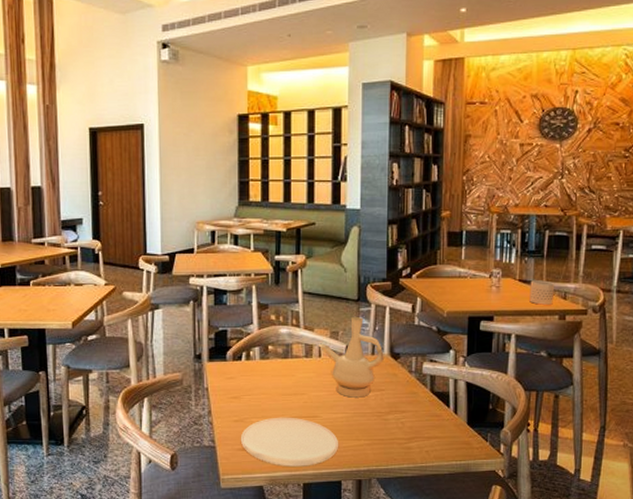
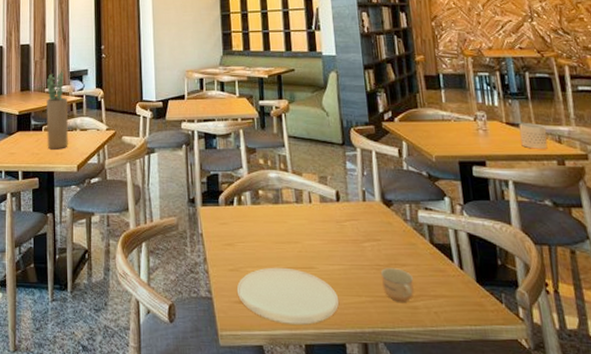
vase: none [34,214,61,306] -> present [46,66,68,150]
coffeepot: present [318,316,384,398] -> none [307,160,376,248]
cup: none [380,414,411,444] -> present [380,268,414,302]

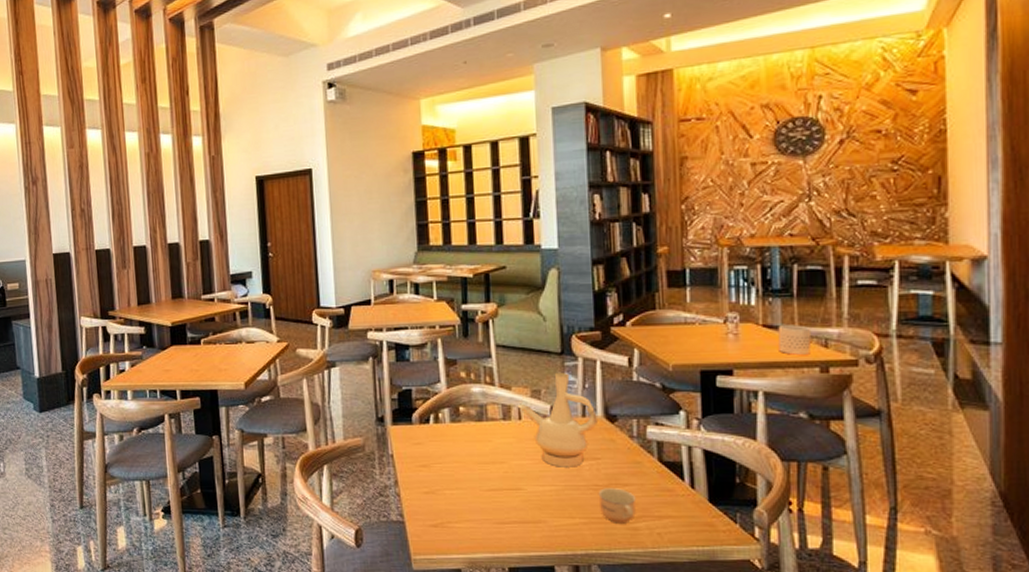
vase: present [46,66,68,150] -> none [203,268,233,365]
plate: present [236,267,340,326] -> none [432,489,549,549]
coffeepot: none [307,160,376,248] -> present [517,372,598,467]

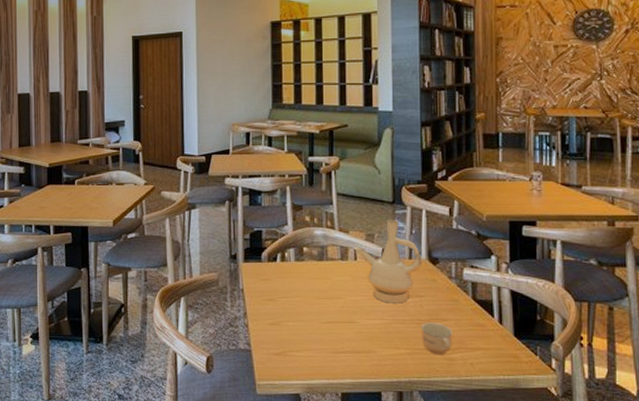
mug: present [778,325,812,355] -> none [574,184,601,210]

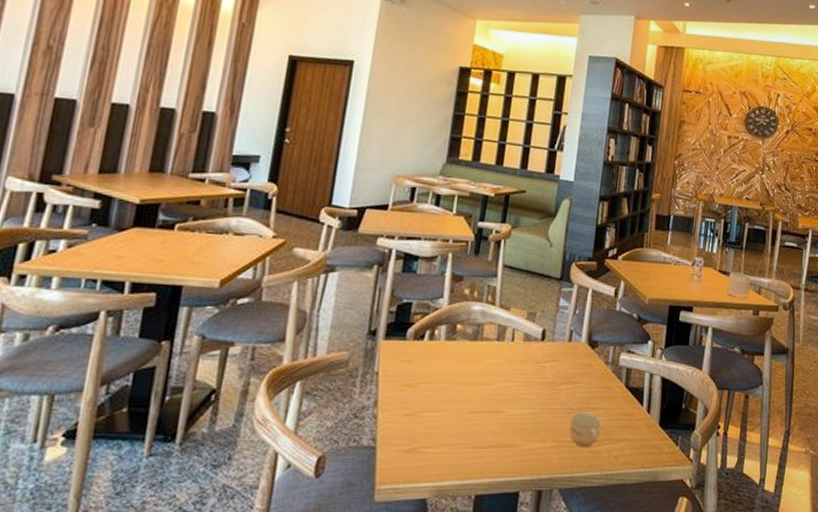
coffeepot: present [353,219,422,304] -> none [512,296,581,391]
mug: none [574,184,601,210] -> present [727,272,751,299]

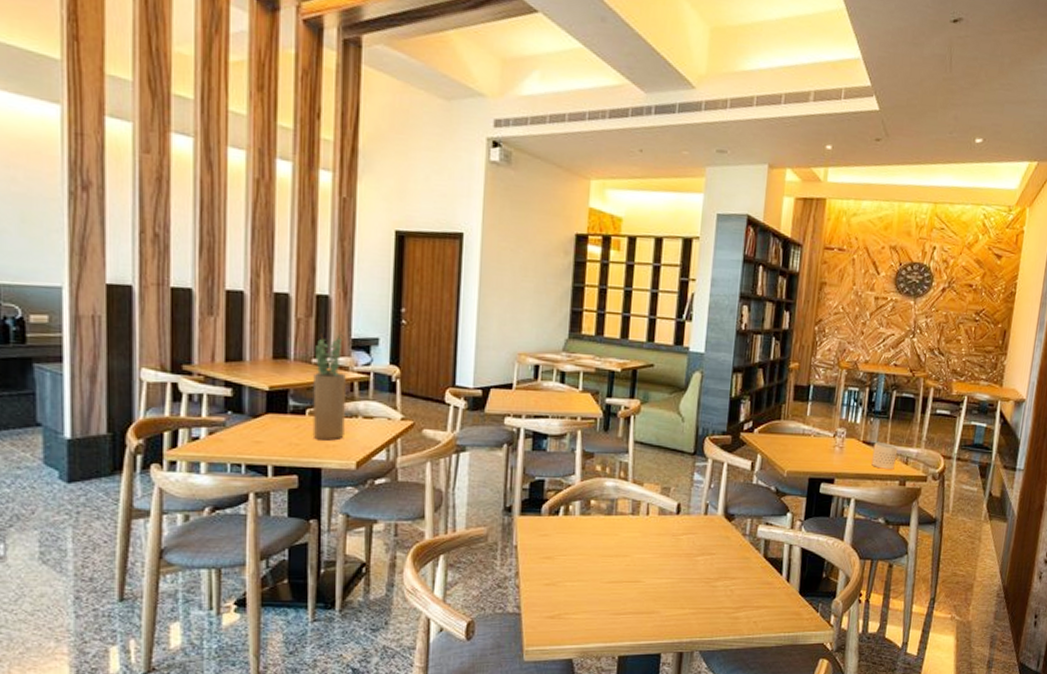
vase: none [178,146,225,257] -> present [312,329,346,441]
cup: present [569,412,602,447] -> none [708,581,741,613]

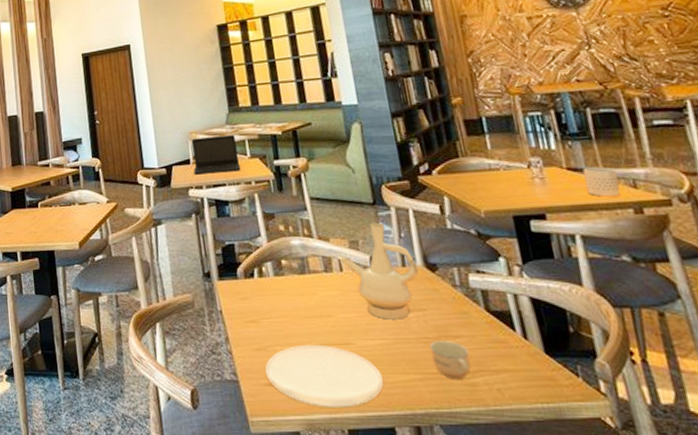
vase: present [312,329,346,441] -> none [39,136,67,227]
laptop: none [515,361,570,405] -> present [191,135,241,175]
plate: none [550,581,662,638] -> present [265,344,384,409]
coffeepot: none [646,471,718,562] -> present [337,222,419,320]
cup: none [708,581,741,613] -> present [429,340,472,379]

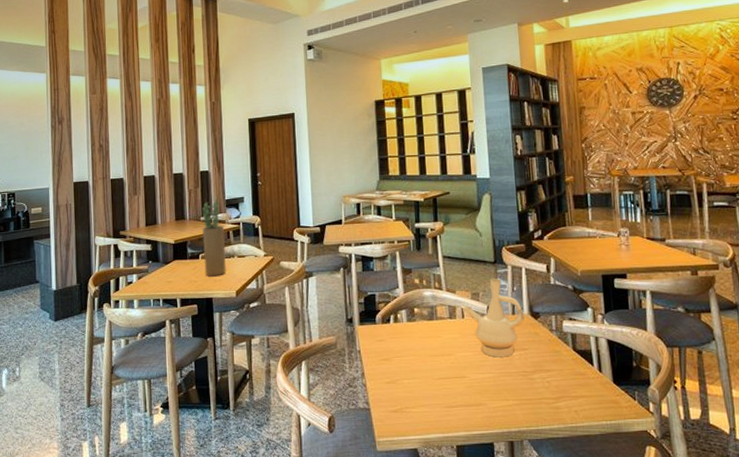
vase: none [39,136,67,227] -> present [202,194,226,277]
laptop: present [191,135,241,175] -> none [344,200,386,234]
plate: present [265,344,384,409] -> none [393,378,489,429]
cup: present [429,340,472,379] -> none [526,374,557,404]
mug: present [582,166,621,197] -> none [658,237,684,261]

